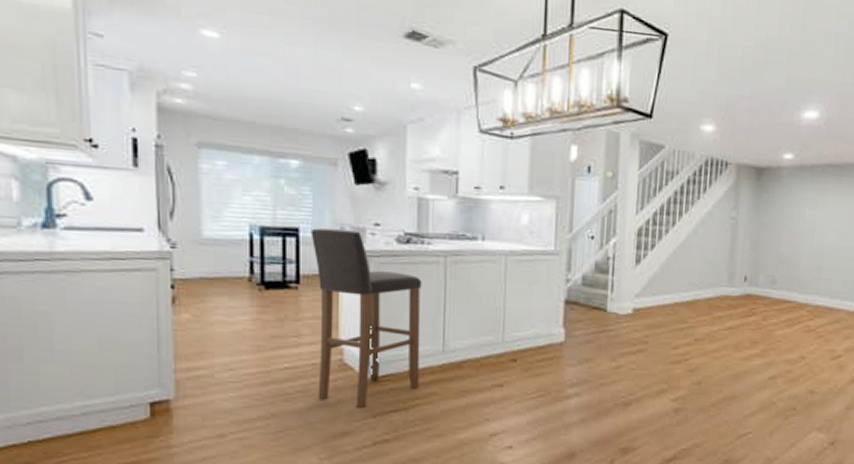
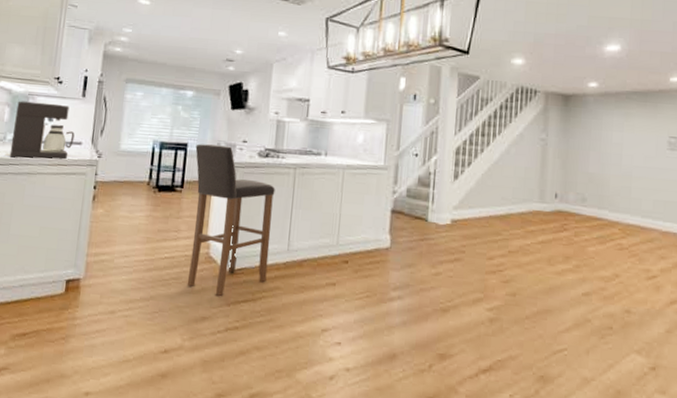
coffee maker: none [30,171,130,253] -> present [9,101,75,160]

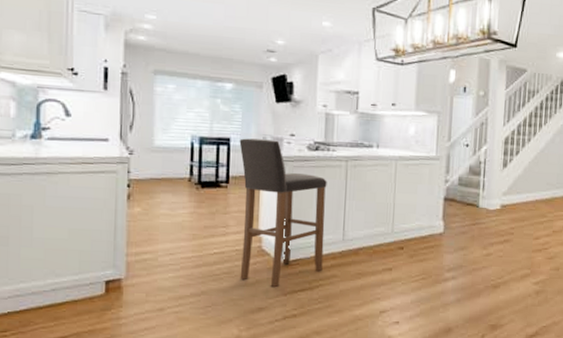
coffee maker: present [9,101,75,160] -> none [22,94,99,158]

